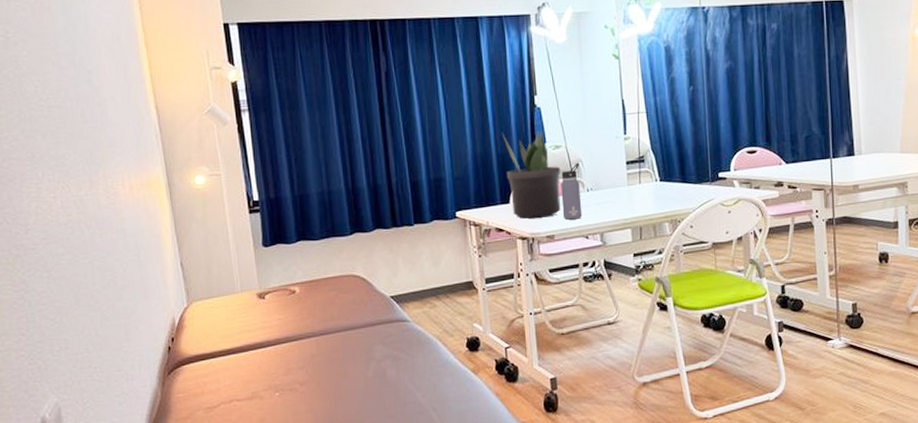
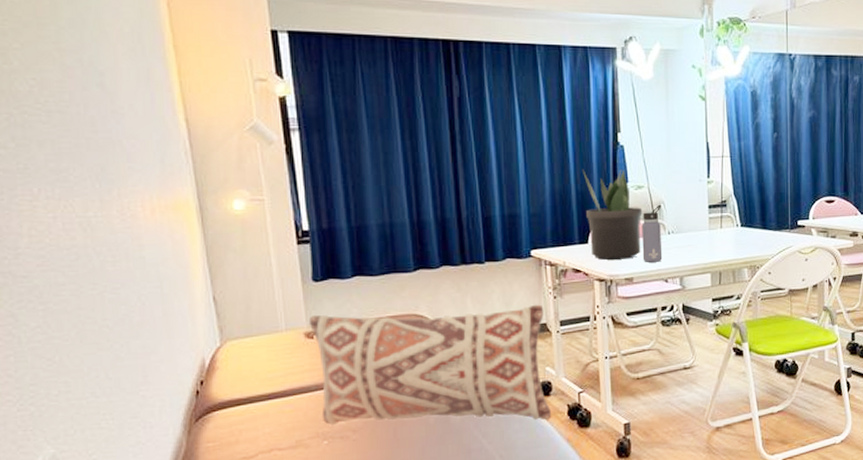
pillow: none [260,263,481,379] -> present [308,304,552,426]

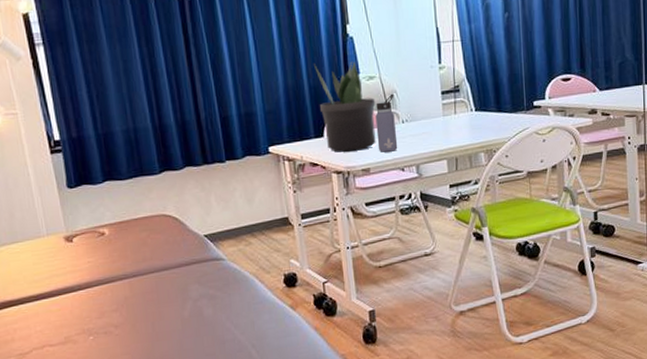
pillow: present [308,304,552,426] -> none [66,199,299,323]

